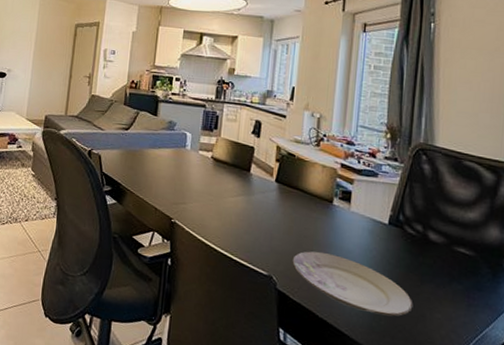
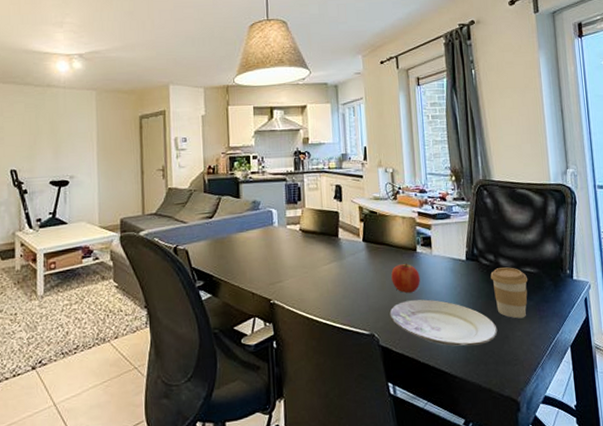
fruit: none [300,213,332,245] -> present [391,263,420,294]
coffee cup: none [414,240,461,301] -> present [490,267,528,319]

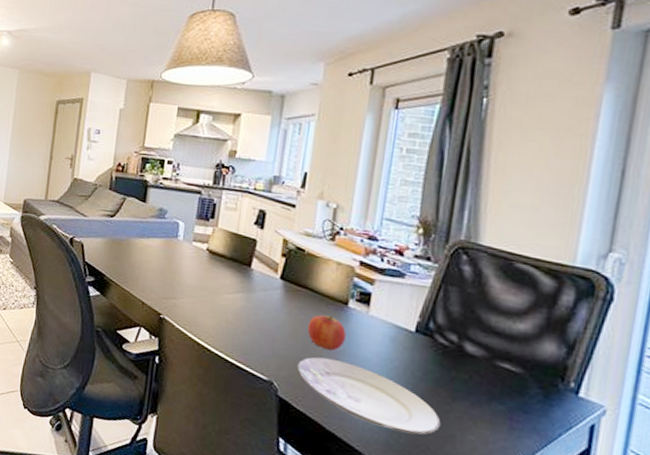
coffee cup: present [490,267,528,319] -> none [446,352,504,422]

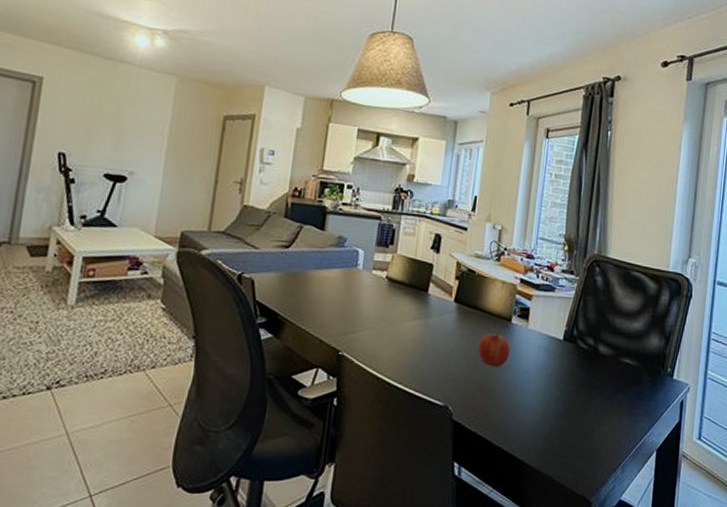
plate: present [297,357,441,435] -> none [469,375,583,435]

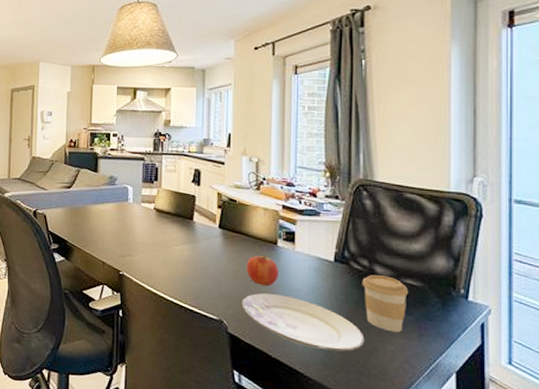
plate: none [469,375,583,435] -> present [241,293,365,352]
coffee cup: none [586,354,626,413] -> present [362,275,409,333]

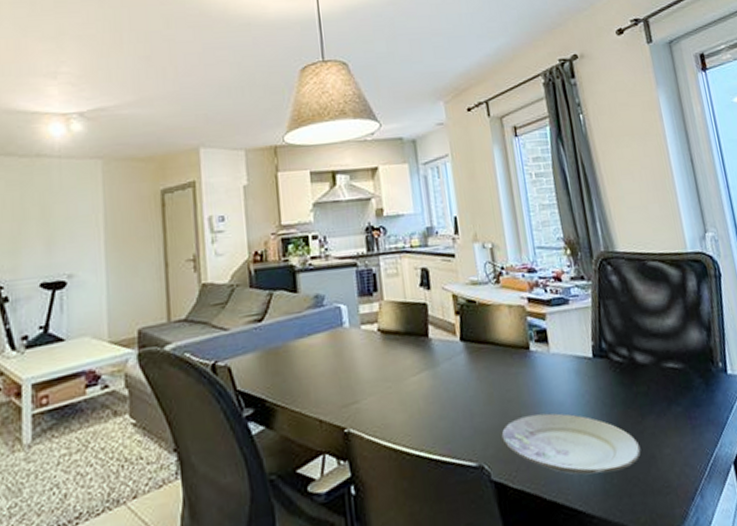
fruit: present [247,255,279,286] -> none [499,366,538,407]
coffee cup: present [362,275,409,333] -> none [625,363,675,431]

